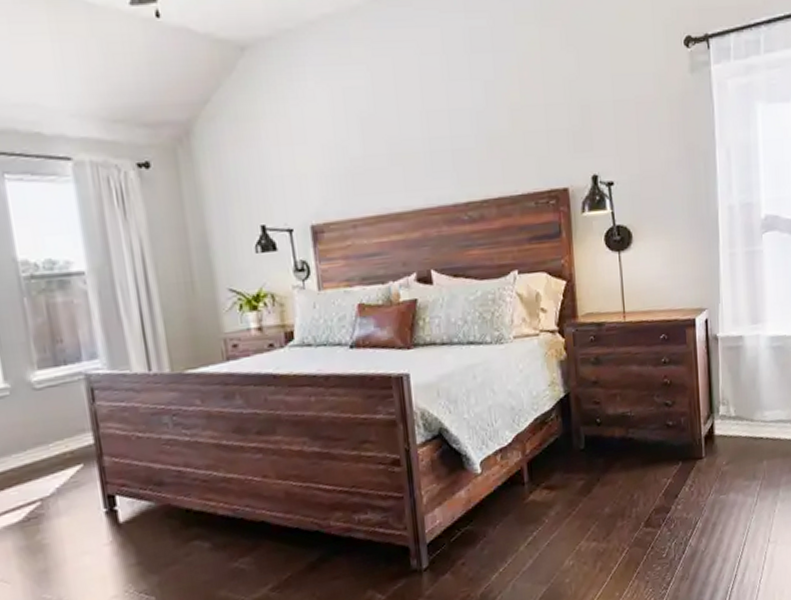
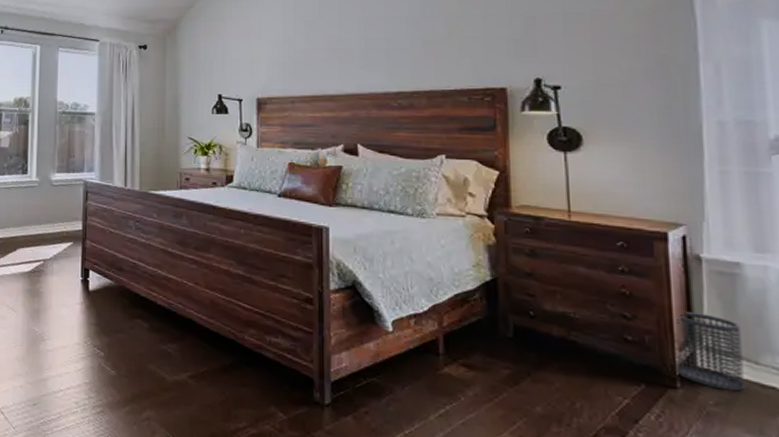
wastebasket: none [702,387,745,450] -> present [676,312,745,392]

